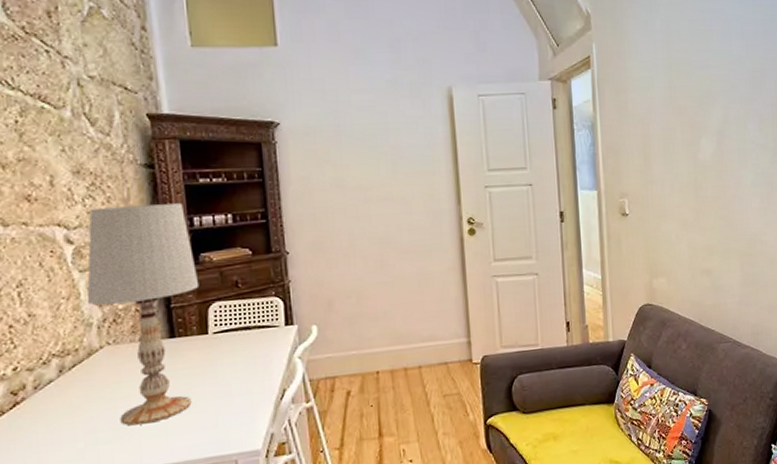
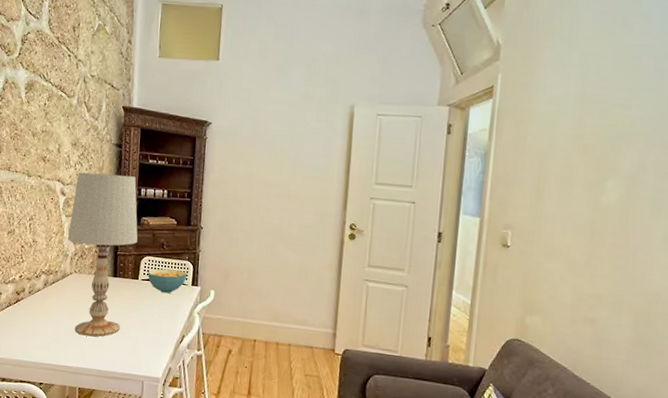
cereal bowl: none [221,310,278,344] -> present [148,268,188,294]

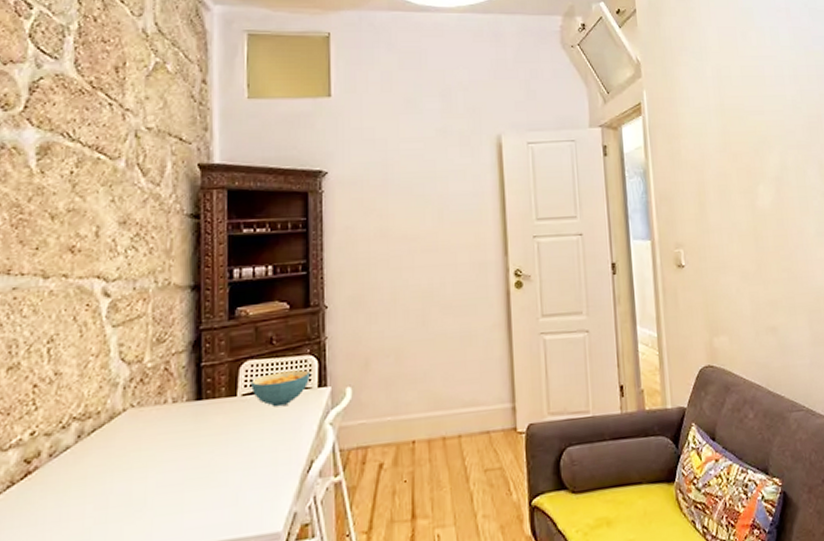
table lamp: present [67,172,138,337] -> none [116,254,233,501]

